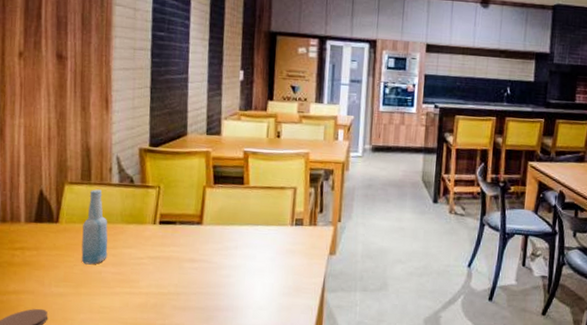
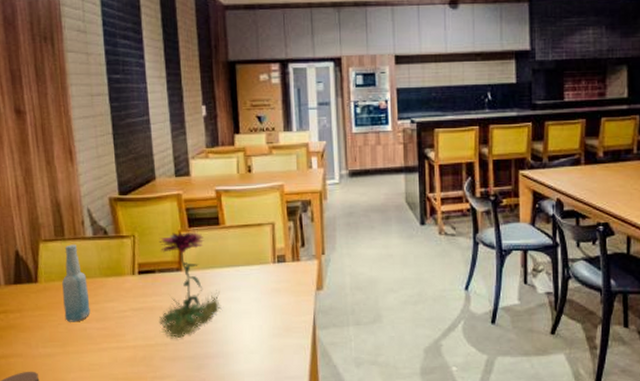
flower: none [174,187,237,290] -> present [159,231,222,339]

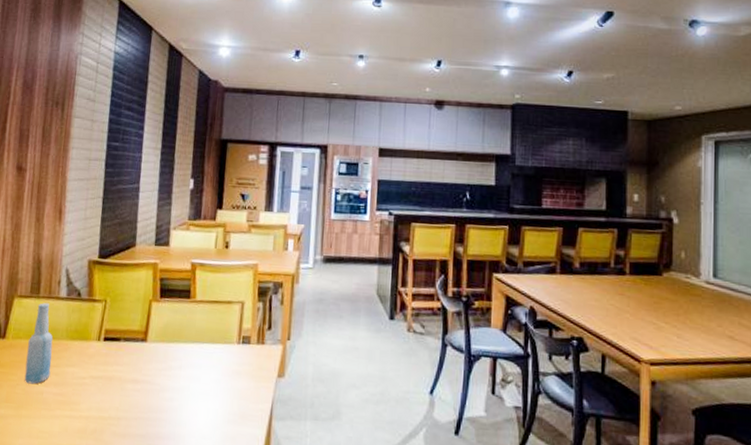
flower: present [159,231,222,339] -> none [115,301,181,414]

